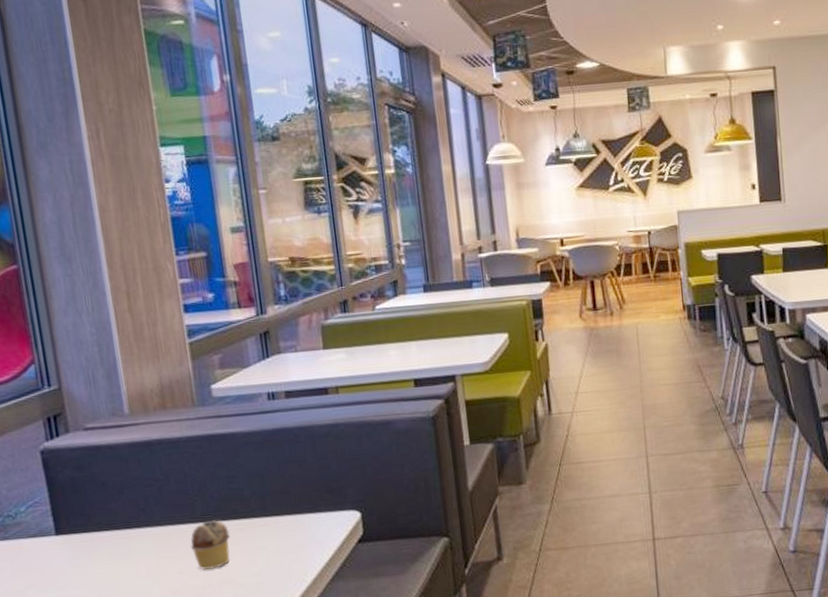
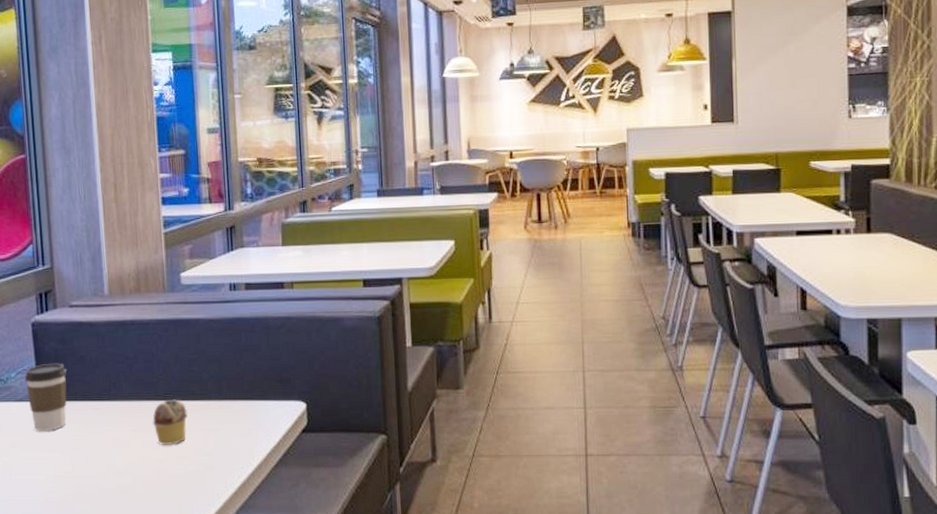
coffee cup: none [36,491,91,569] -> present [24,363,67,432]

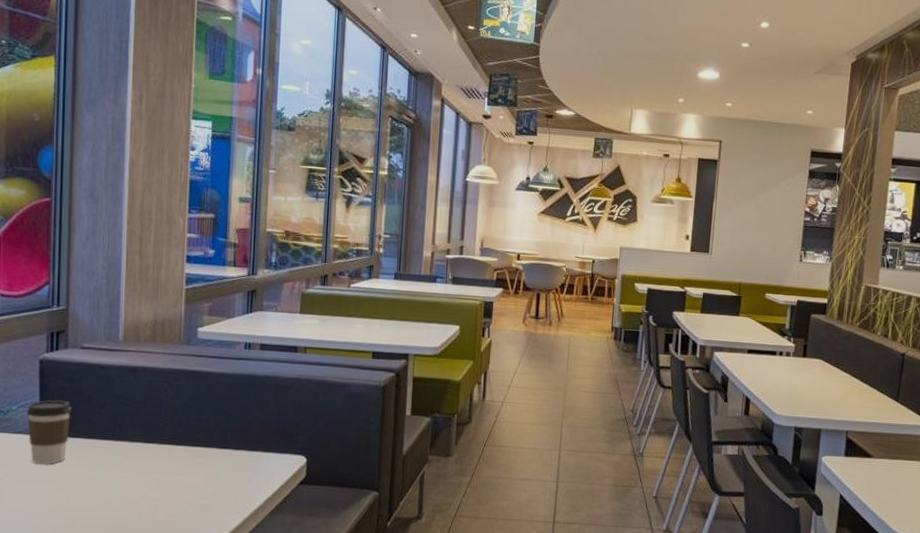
muffin: present [153,399,188,446] -> none [155,444,190,487]

